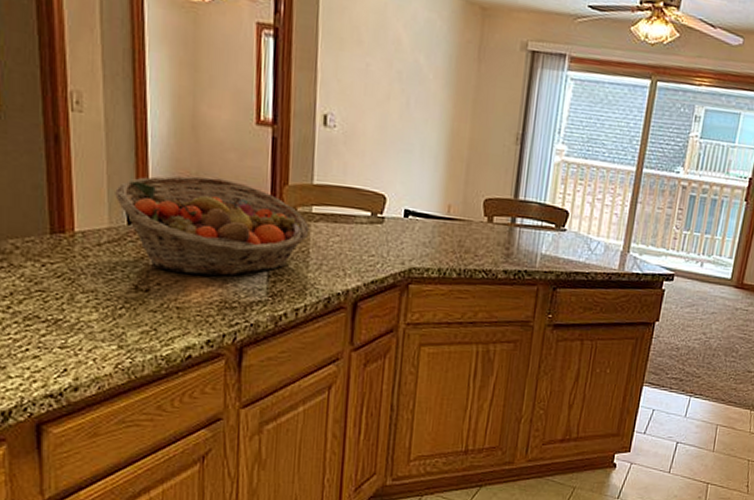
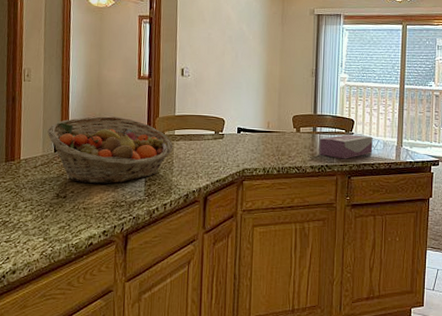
tissue box: none [516,230,592,264] -> present [319,134,373,159]

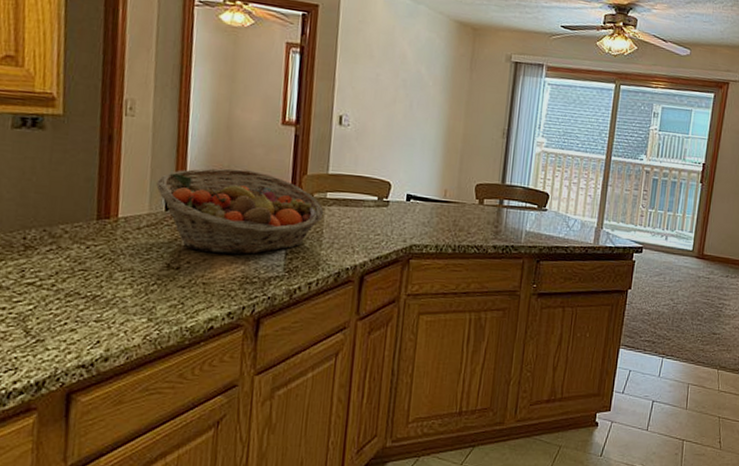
tissue box: present [319,134,373,159] -> none [504,210,569,240]

